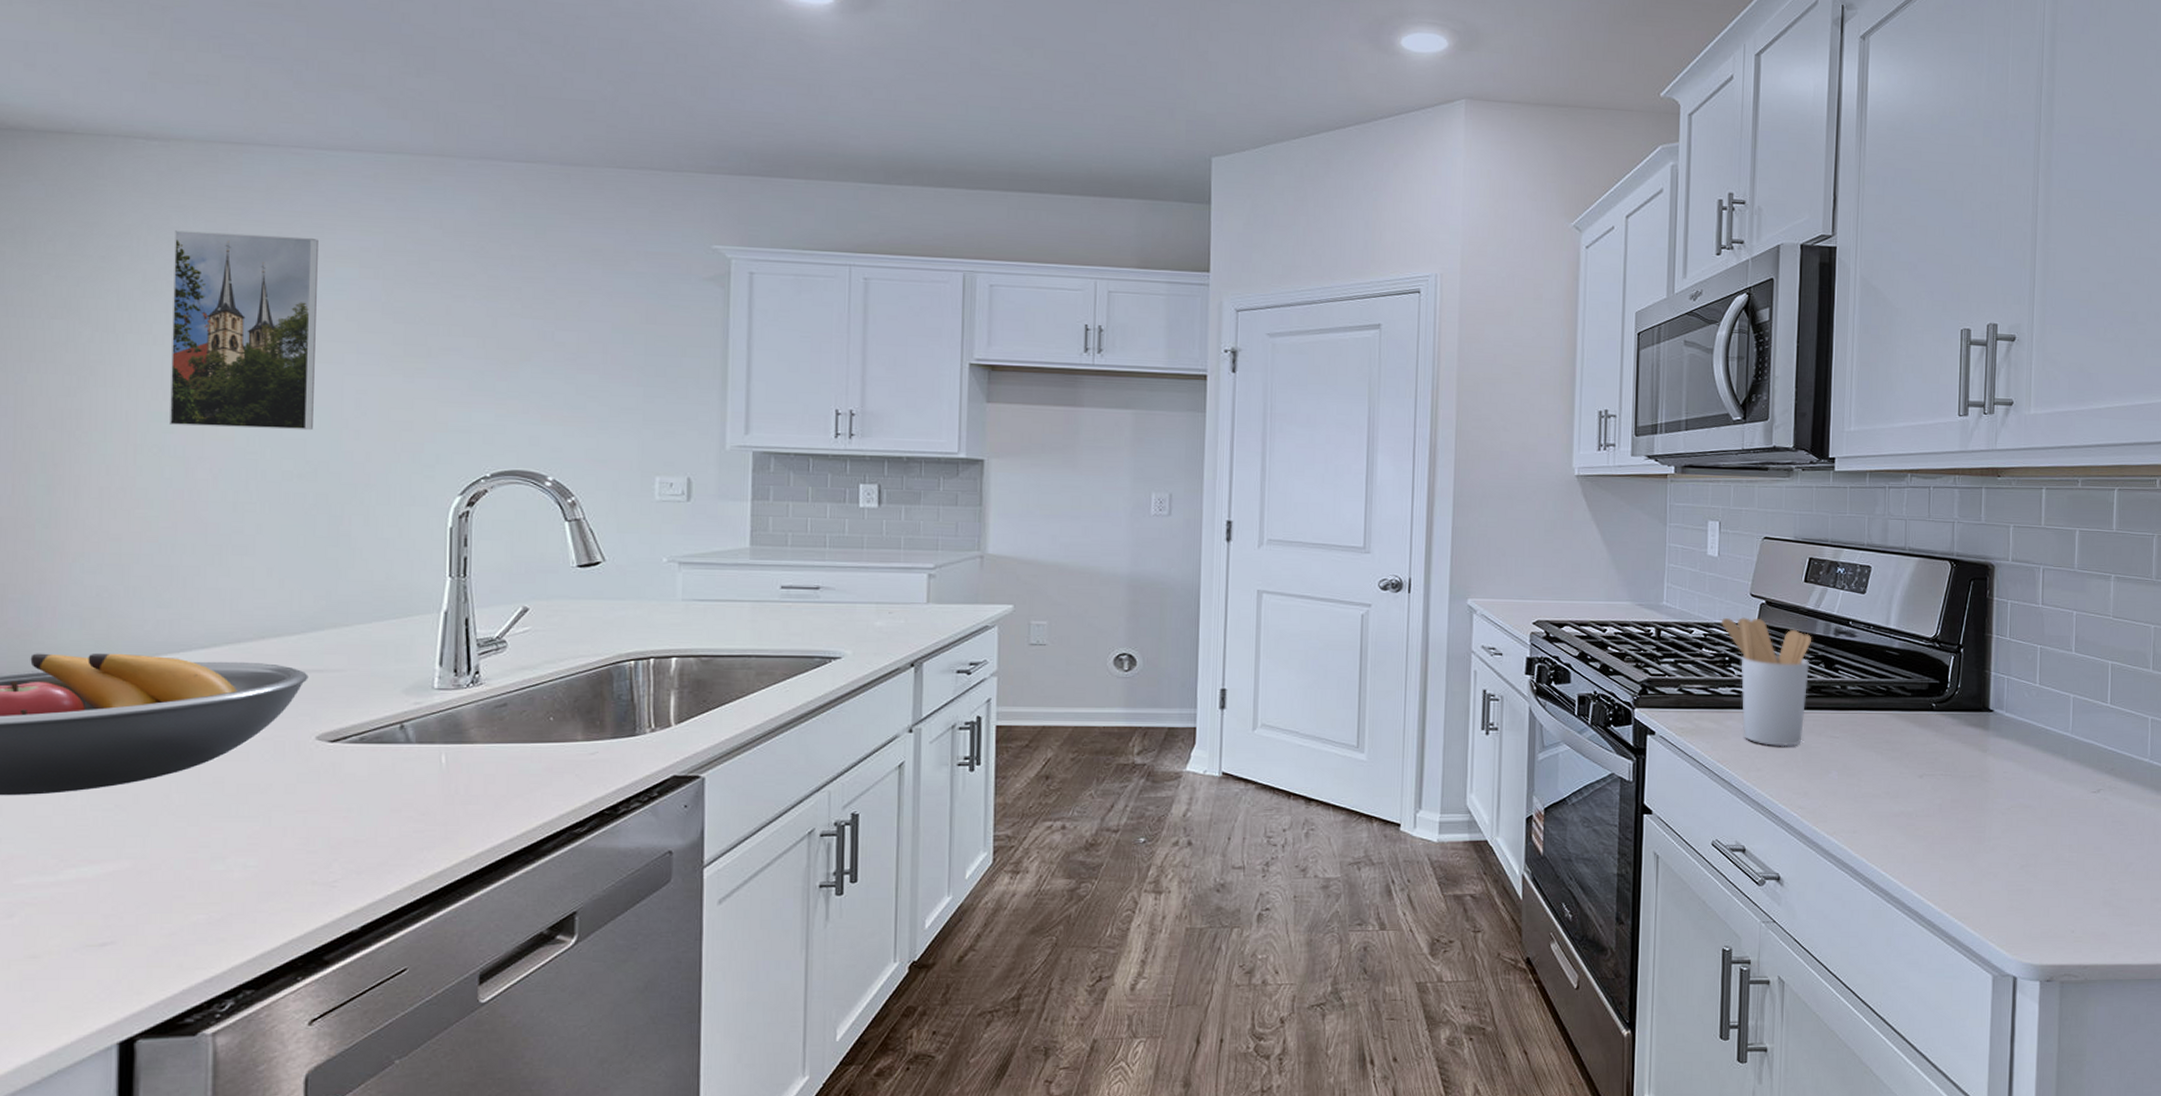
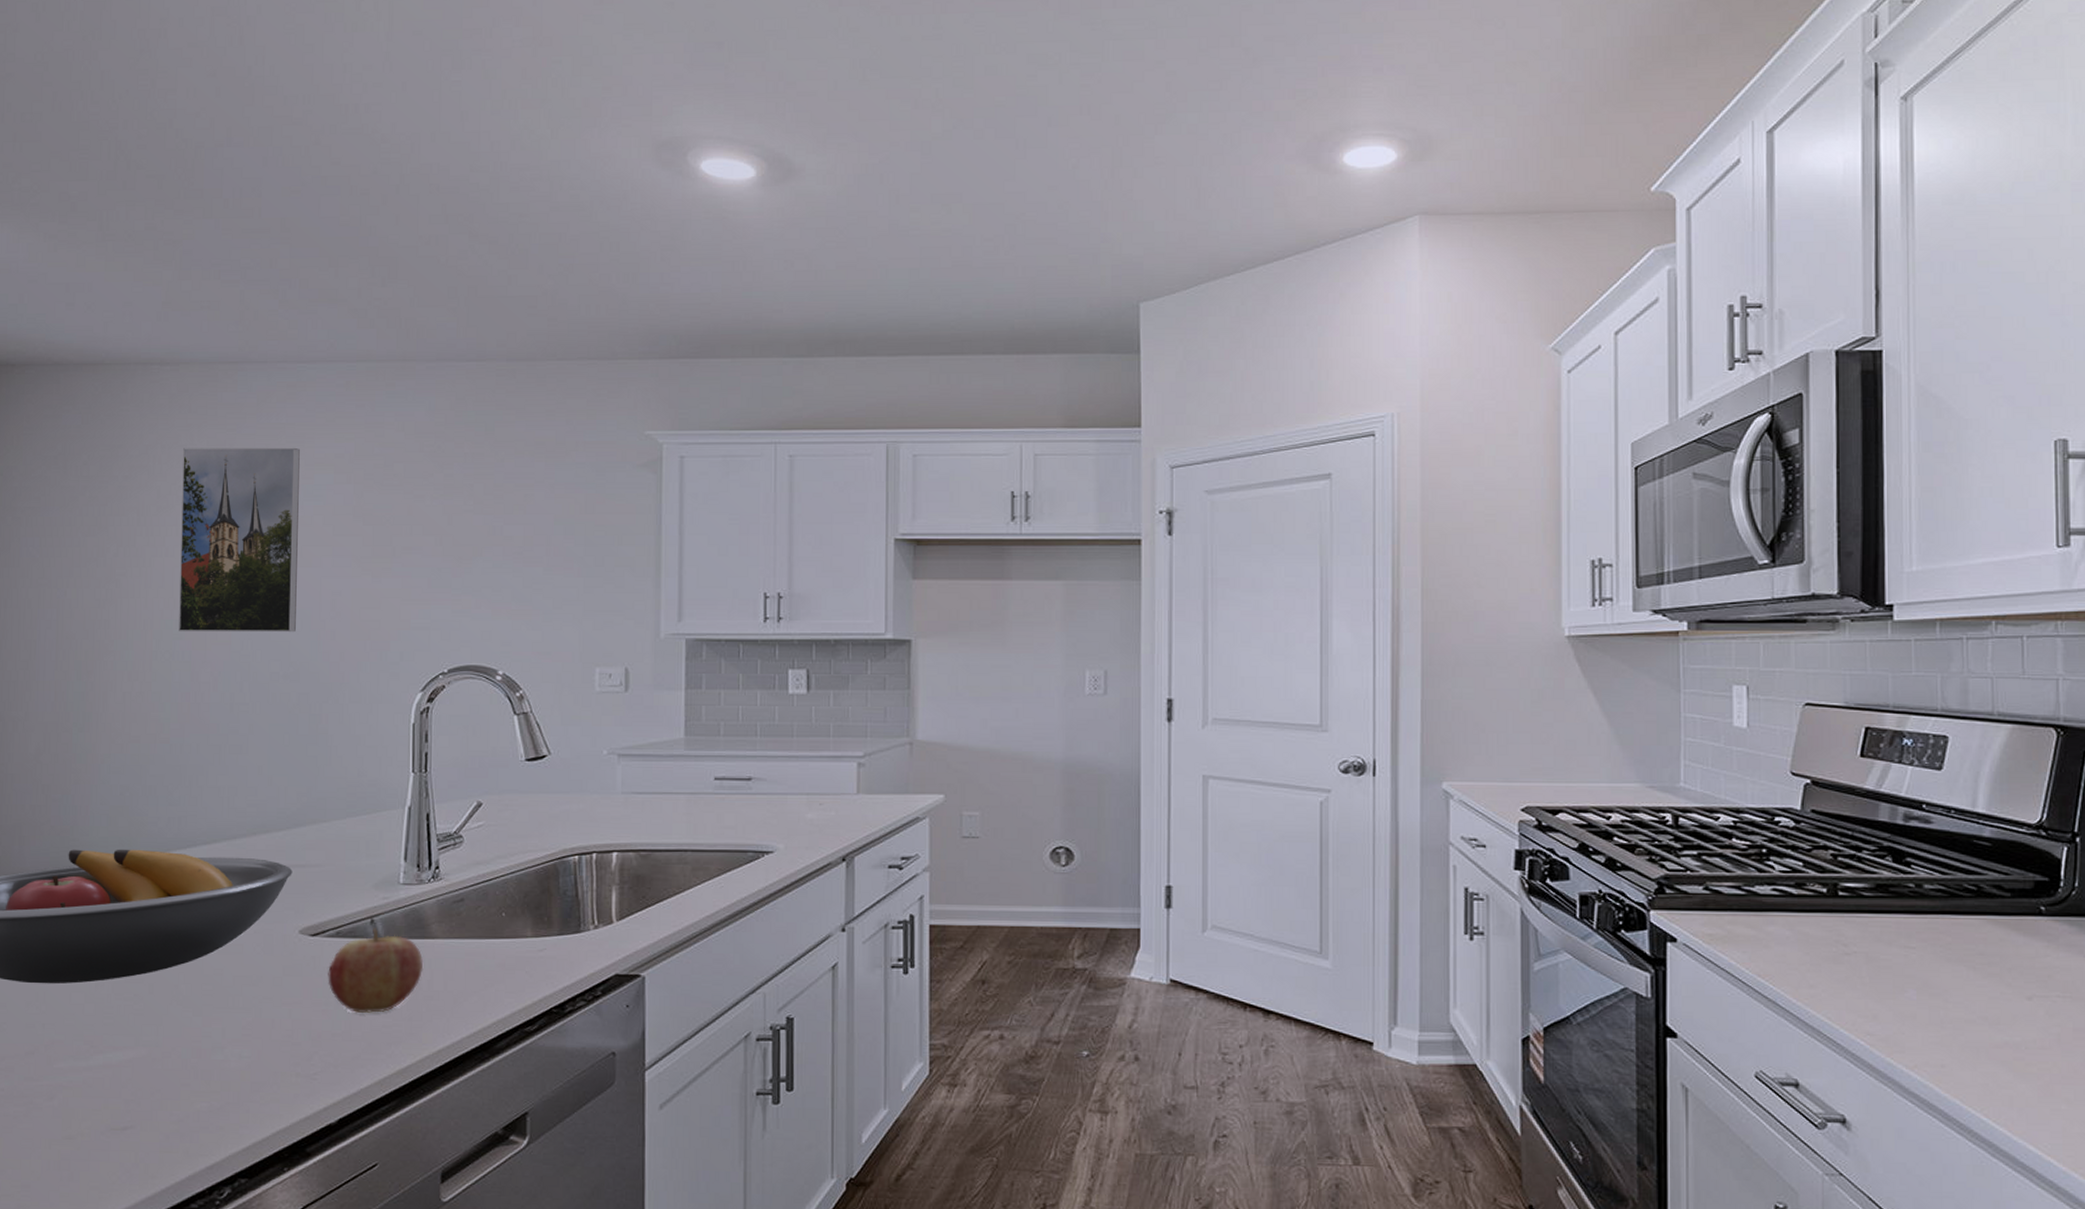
fruit: none [350,733,461,819] -> present [328,928,424,1013]
utensil holder: present [1721,617,1812,746] -> none [1754,801,1874,958]

